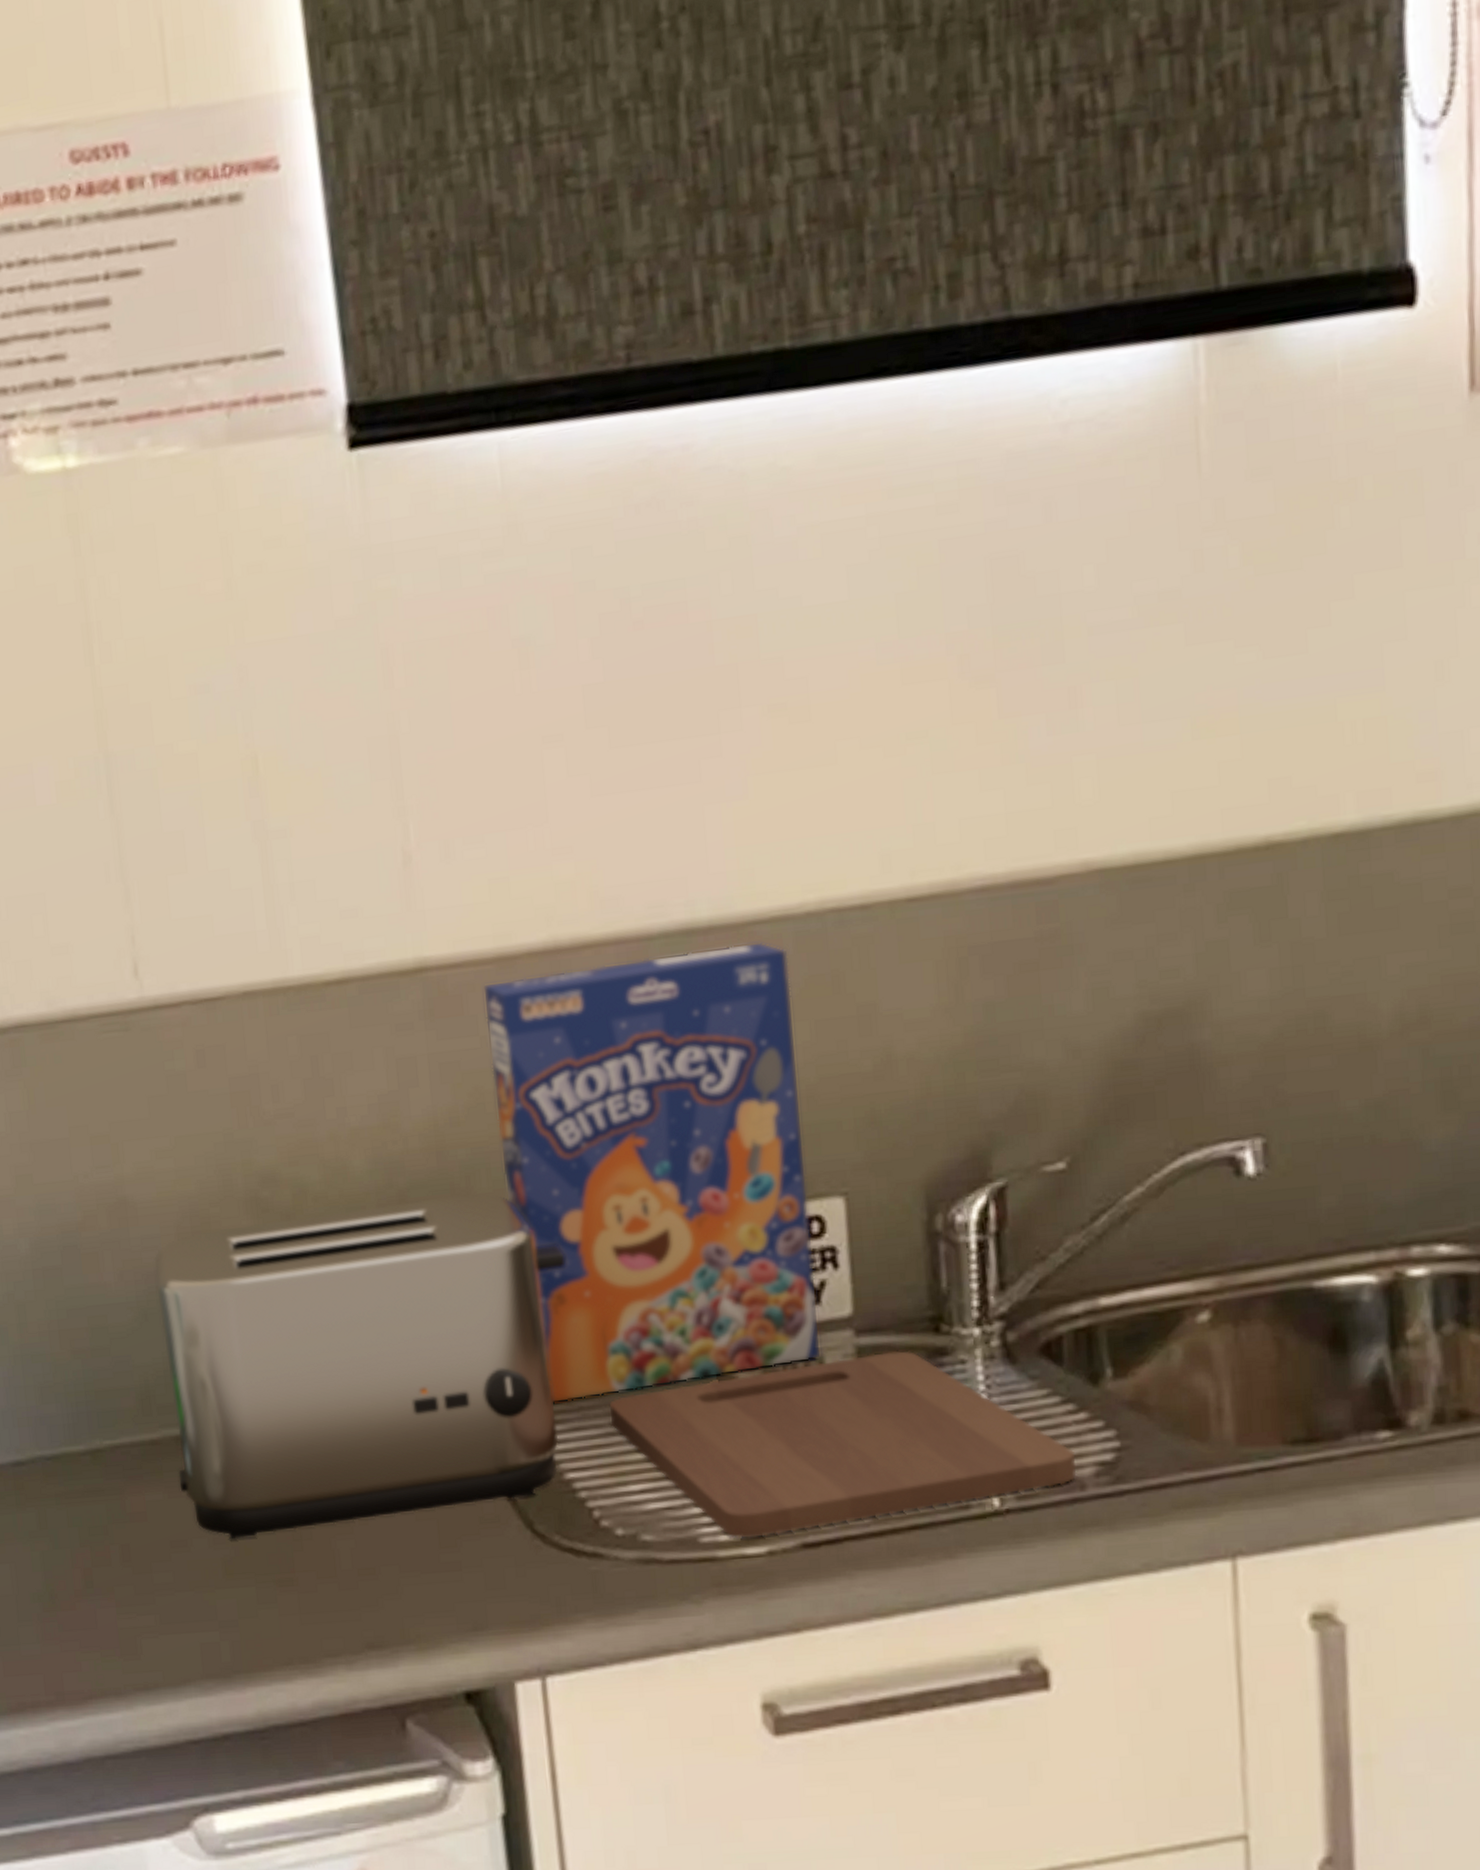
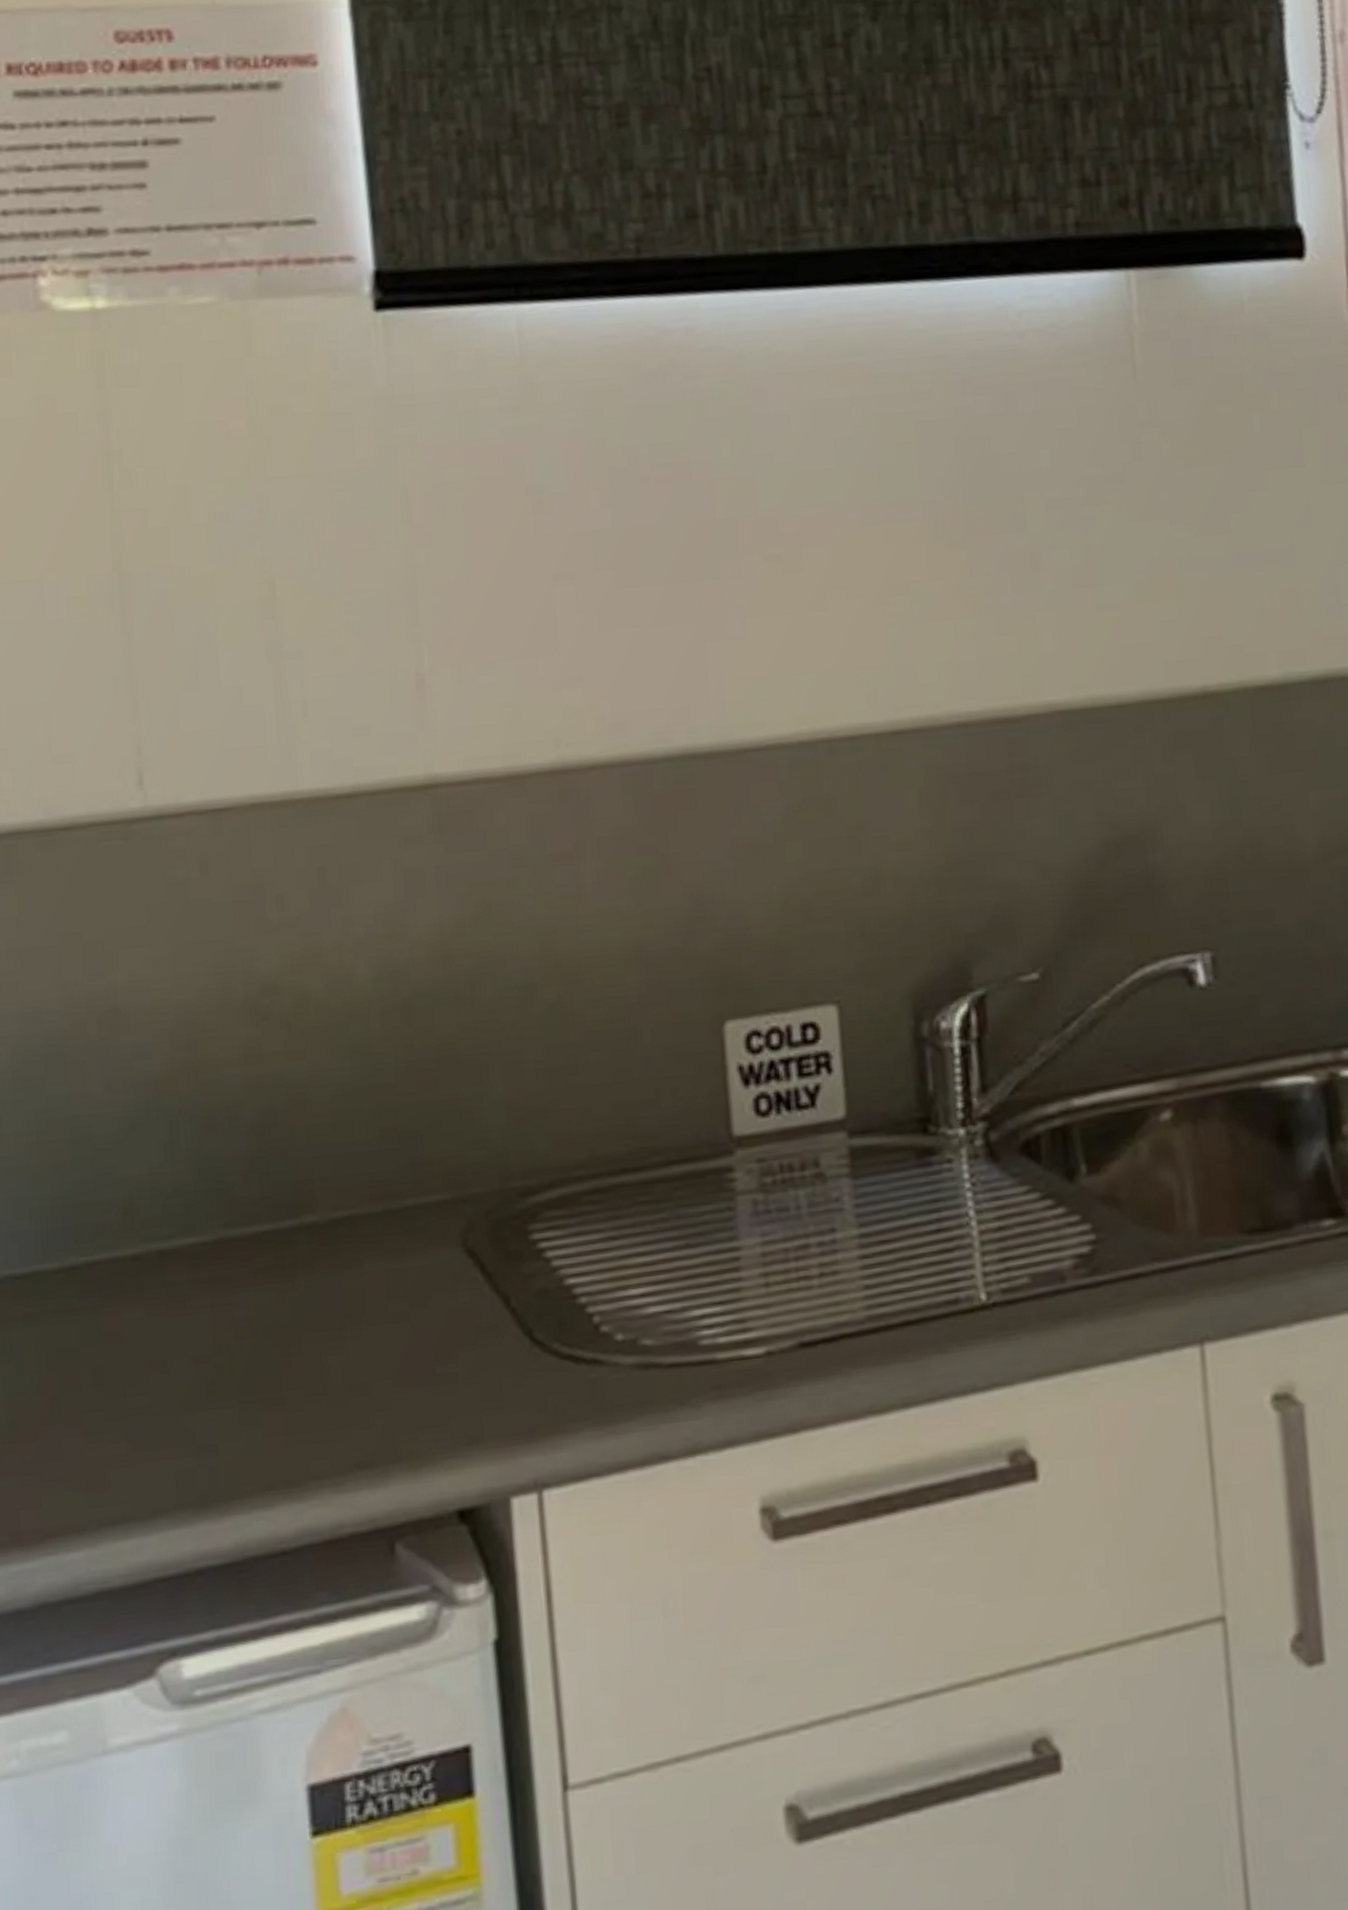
toaster: present [154,1194,566,1539] -> none [145,1002,569,1358]
cereal box: present [482,941,822,1403] -> none [491,767,817,1209]
cutting board: present [610,1350,1077,1538] -> none [611,1151,1057,1340]

